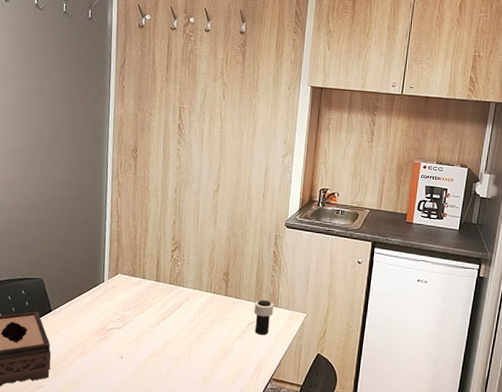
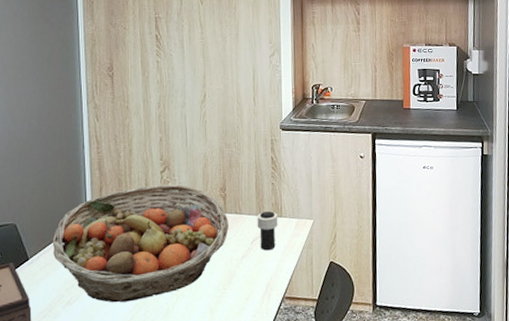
fruit basket: none [72,261,229,361] -> present [53,184,229,303]

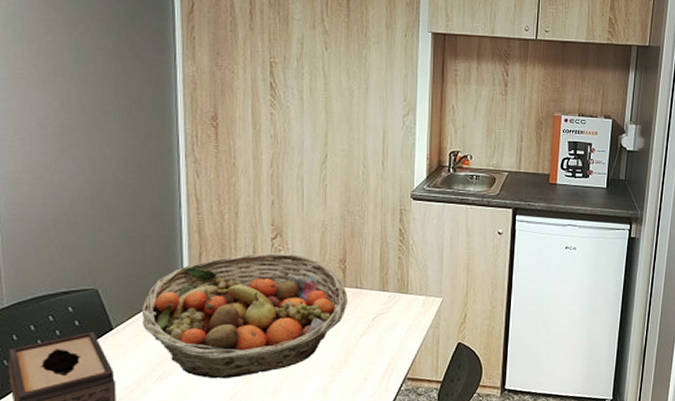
cup: present [257,211,278,251] -> none [380,287,404,329]

